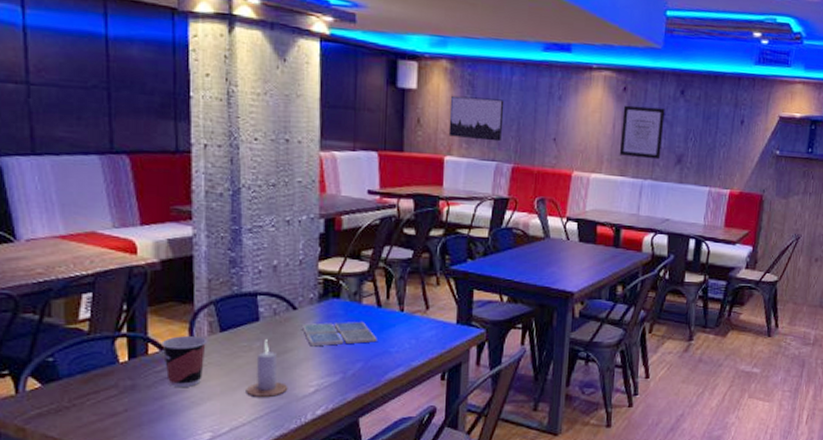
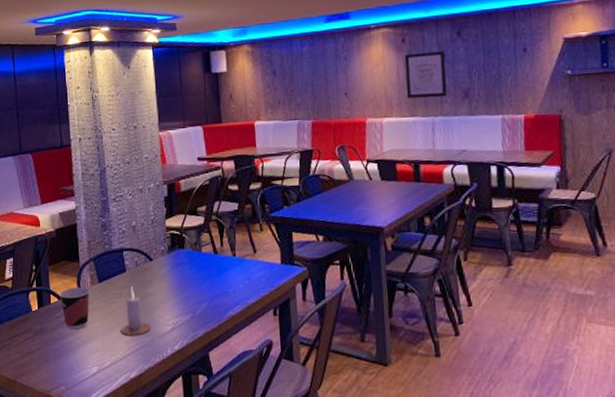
drink coaster: present [301,321,377,347] -> none [157,266,217,291]
wall art: present [448,95,504,142] -> none [253,68,300,105]

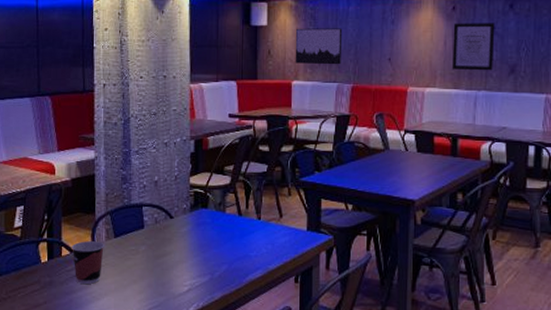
candle: present [120,287,152,335] -> none [134,244,167,294]
wall art: none [253,68,300,105] -> present [295,28,343,65]

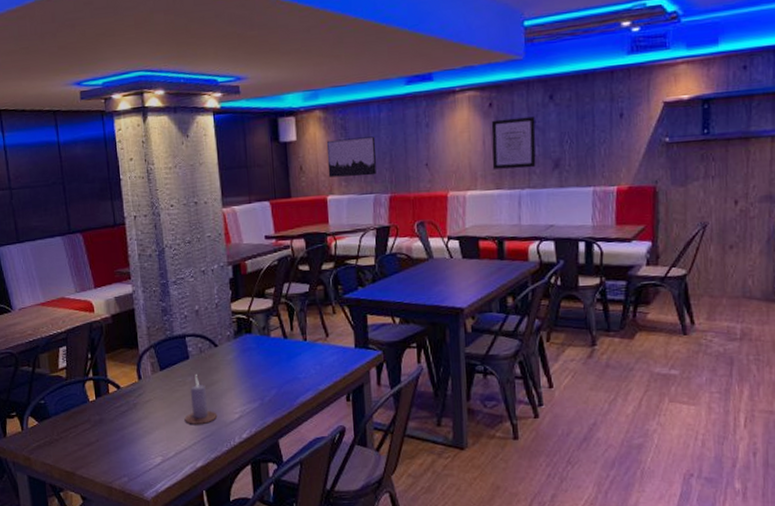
cup: present [71,241,104,284] -> none [118,376,151,419]
candle: none [134,244,167,294] -> present [184,375,218,424]

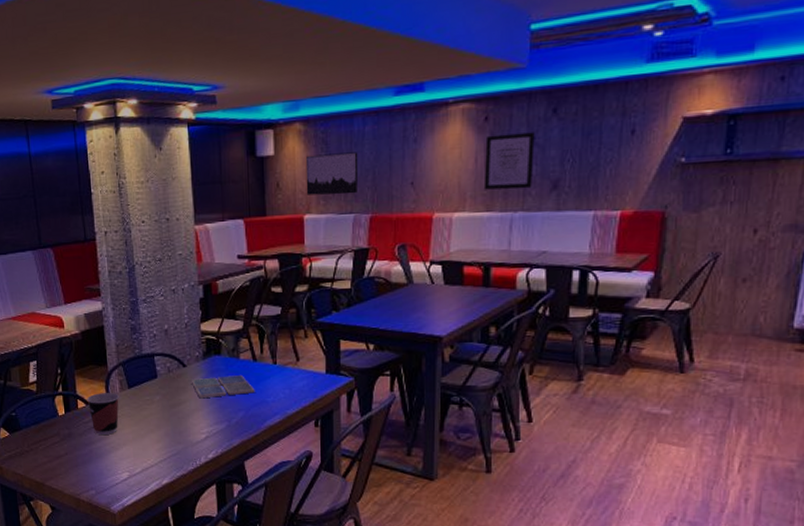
cup: none [118,376,151,419] -> present [87,393,119,435]
candle: present [184,375,218,424] -> none [151,394,184,442]
drink coaster: none [222,352,287,378] -> present [190,374,255,399]

